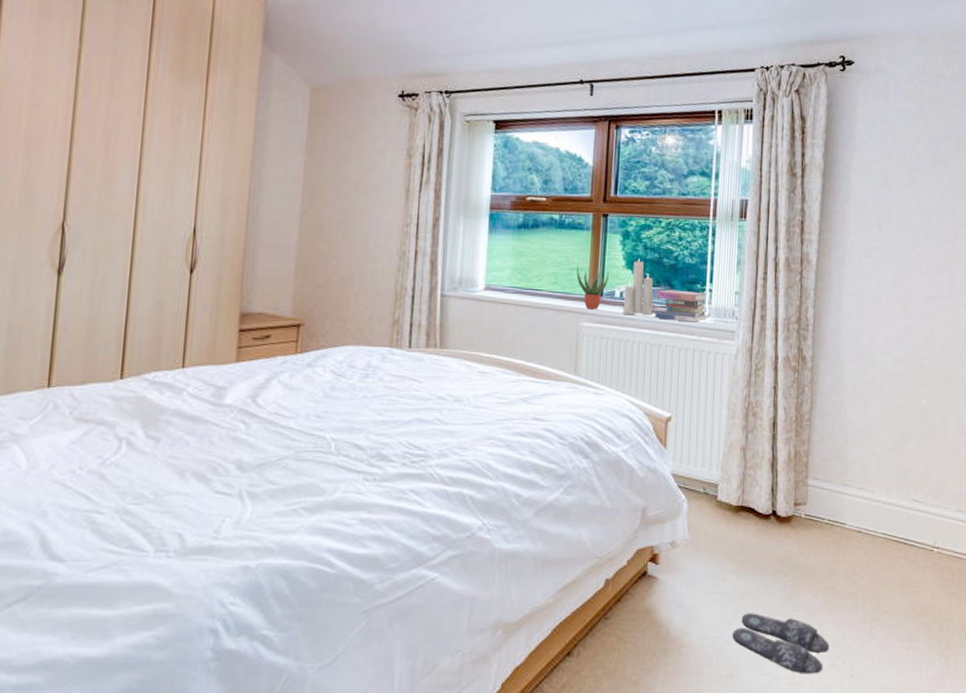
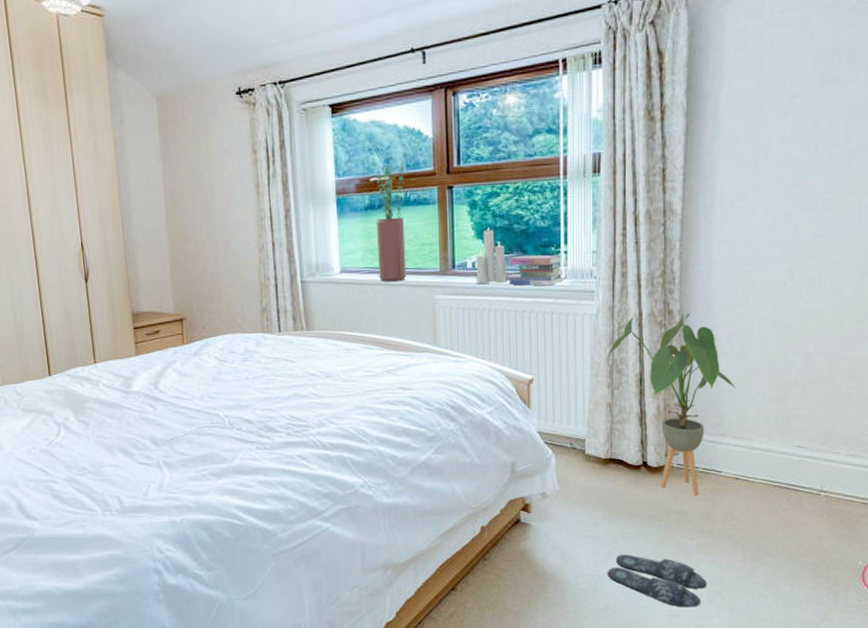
vase: none [525,184,563,305] -> present [376,161,407,282]
potted plant: present [576,264,609,310] -> none [427,239,459,282]
house plant: none [742,360,862,549] -> present [605,313,738,496]

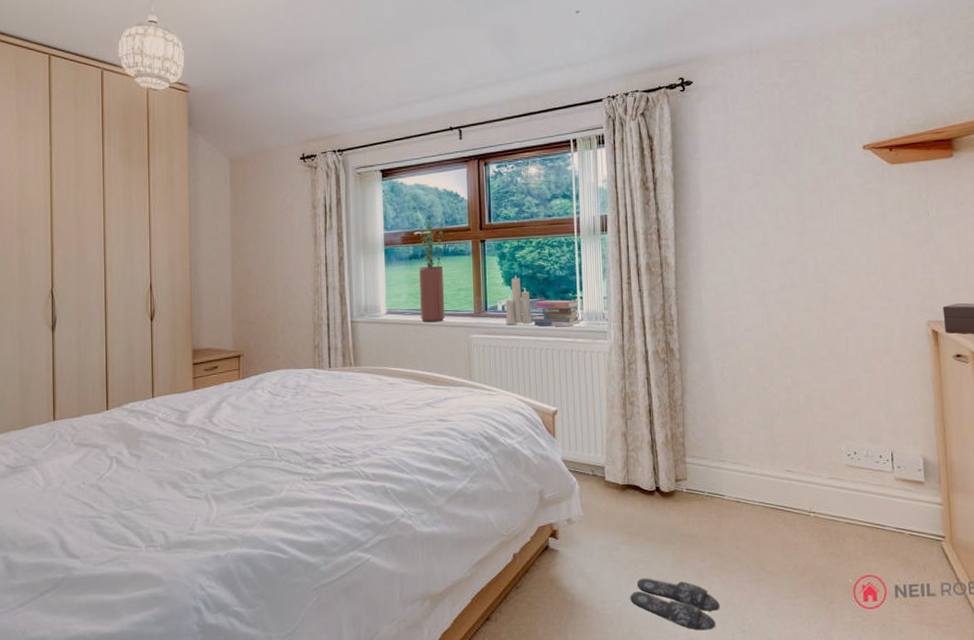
house plant: present [605,313,738,496] -> none [619,351,733,519]

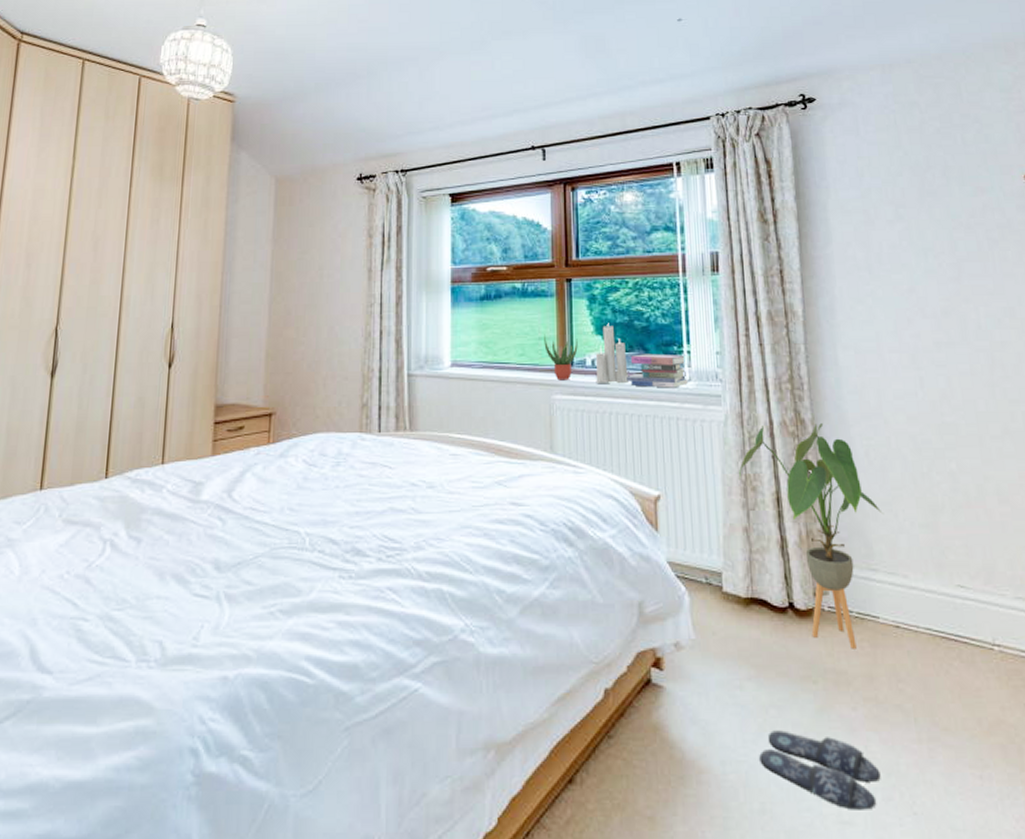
vase: present [419,218,445,323] -> none [492,252,523,378]
potted plant: none [463,285,491,323] -> present [544,333,578,381]
house plant: none [619,351,733,519] -> present [738,423,884,649]

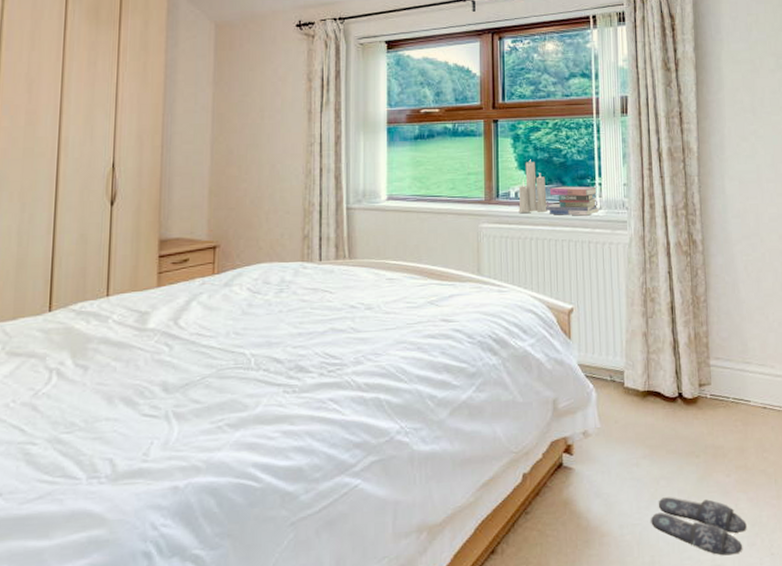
potted plant: present [544,333,578,381] -> none [473,169,503,211]
house plant: present [738,423,884,649] -> none [639,243,758,428]

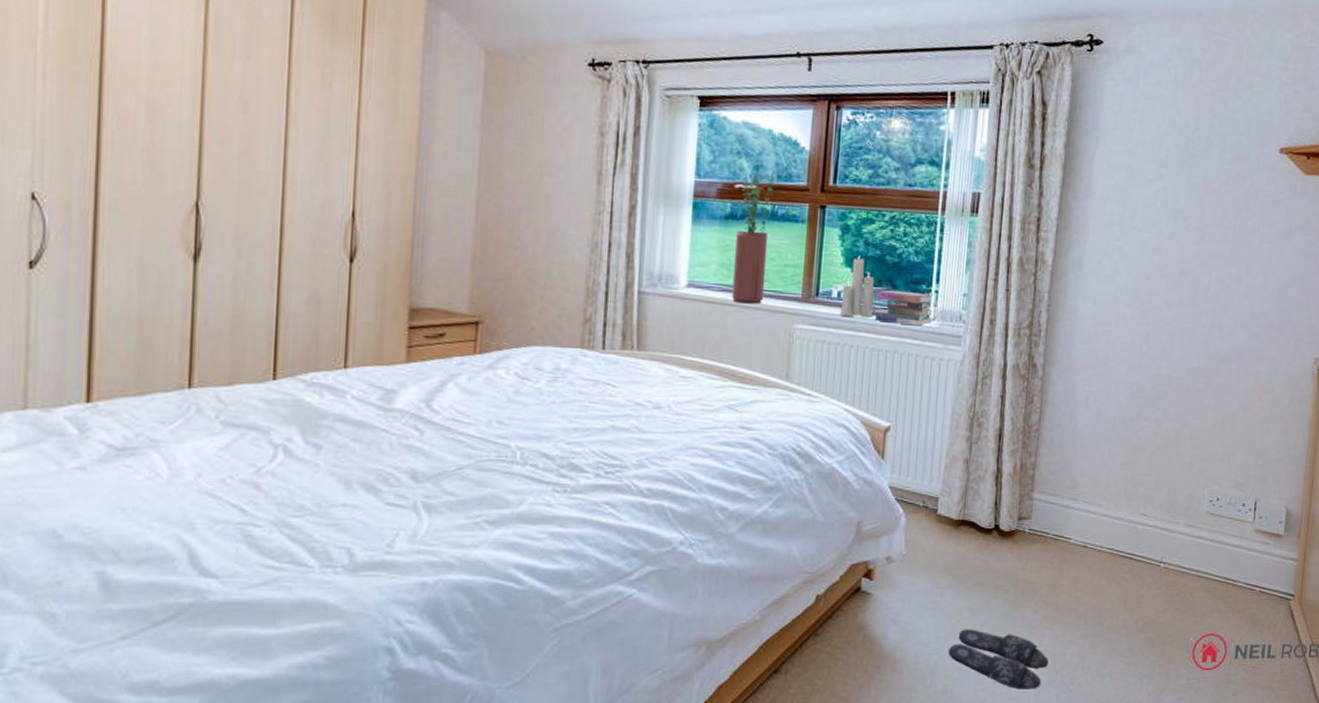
vase: none [425,95,454,210] -> present [732,171,776,304]

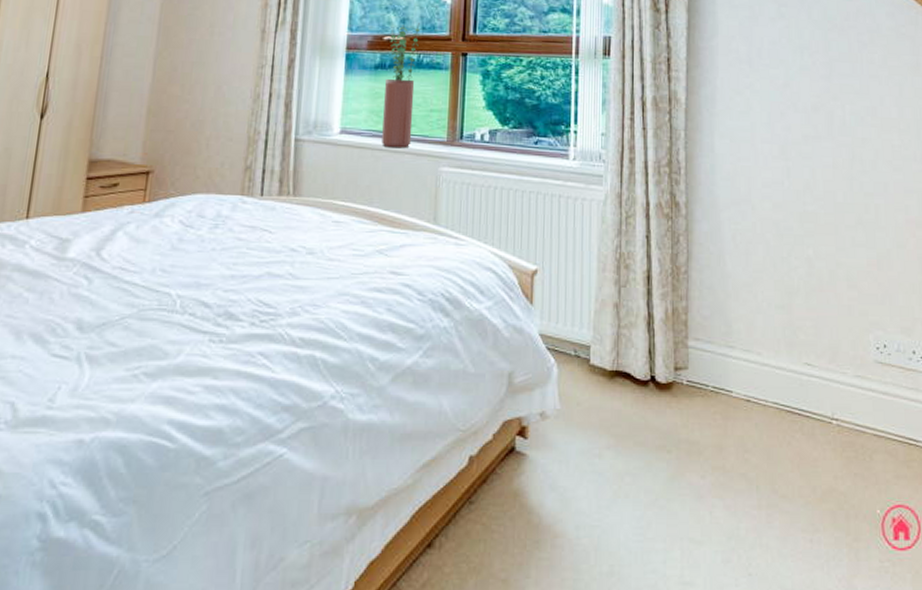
candle: present [840,255,874,318] -> none [483,99,516,160]
books: present [871,290,934,326] -> none [514,131,573,166]
slippers: present [948,629,1049,690] -> none [612,497,722,572]

